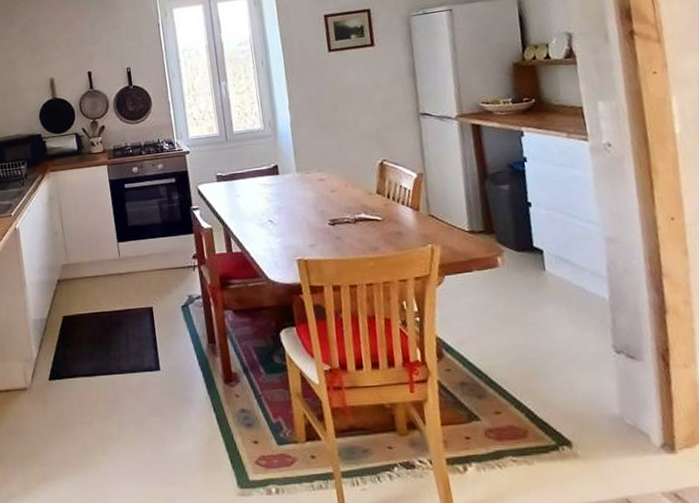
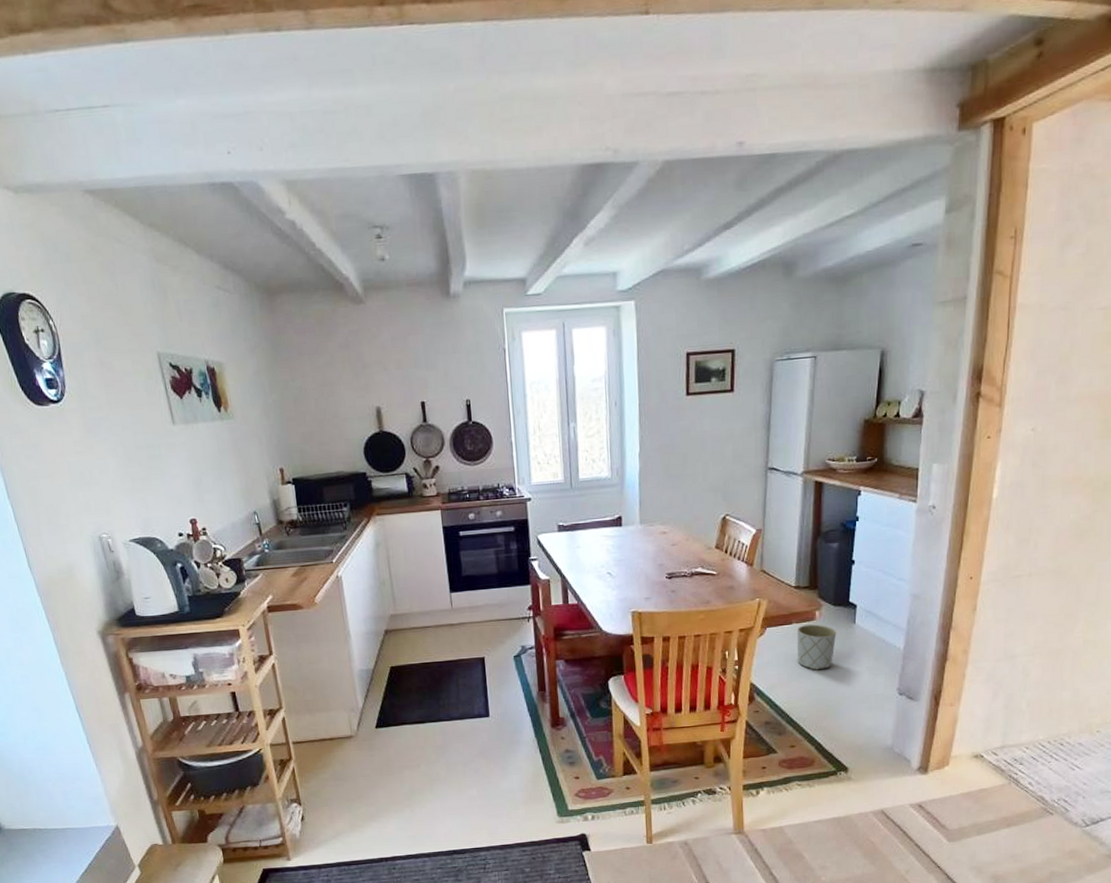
planter: none [480,271,527,324] -> present [797,624,837,671]

